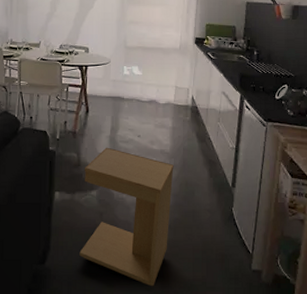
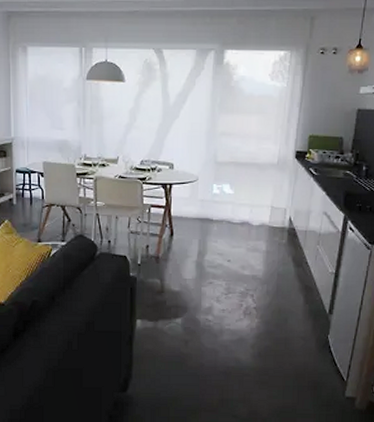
side table: present [79,147,174,287] -> none [163,273,266,414]

